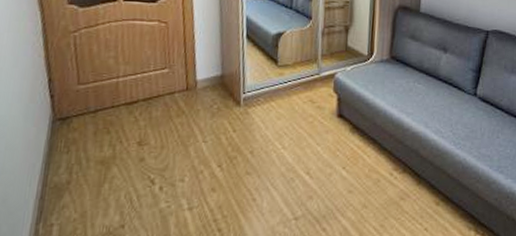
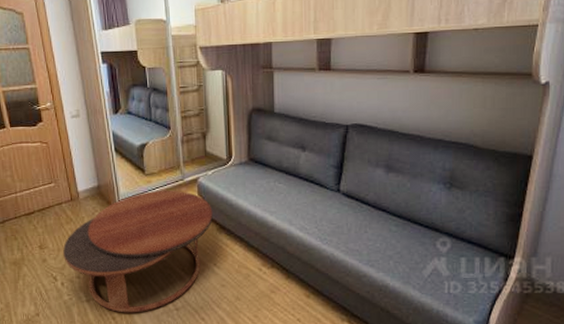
coffee table: none [167,84,348,224] -> present [63,190,213,313]

